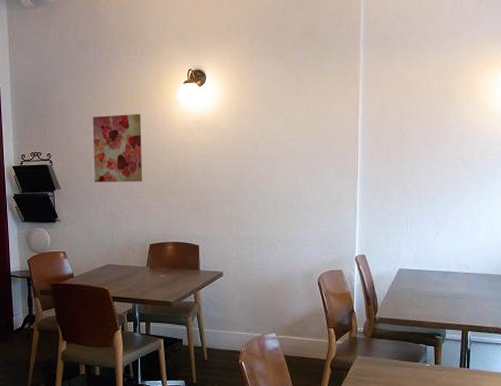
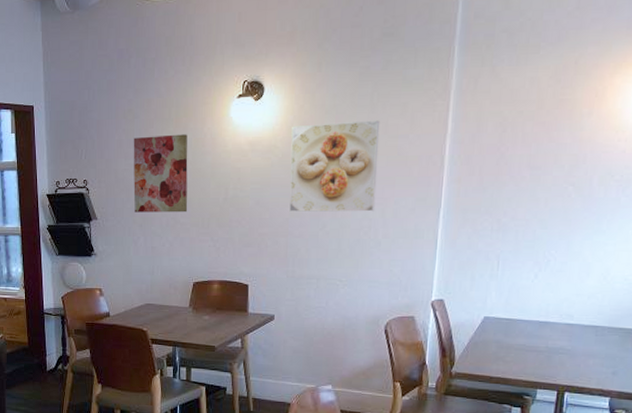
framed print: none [231,104,304,181] -> present [289,120,380,212]

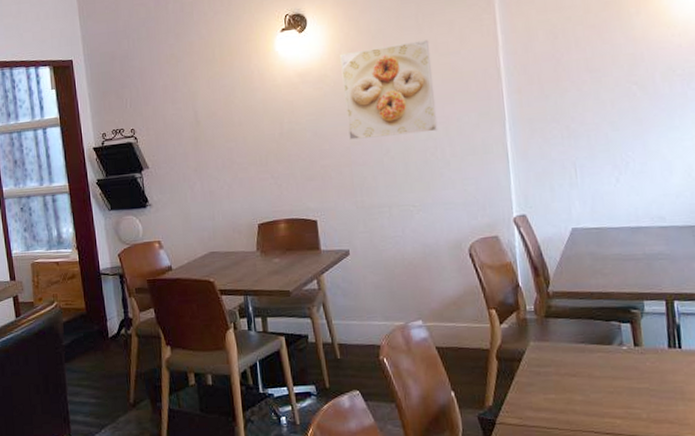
wall art: present [133,134,188,213] -> none [178,72,243,157]

